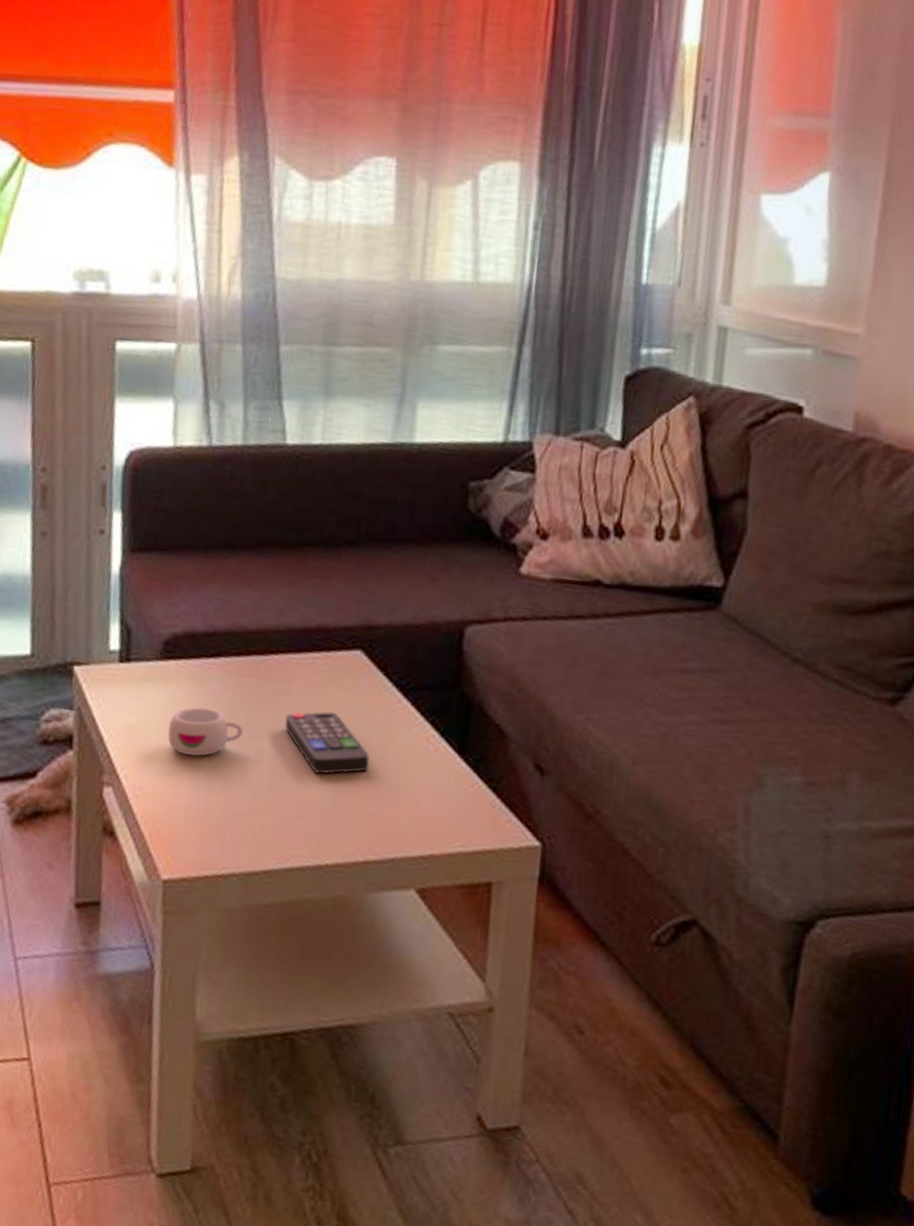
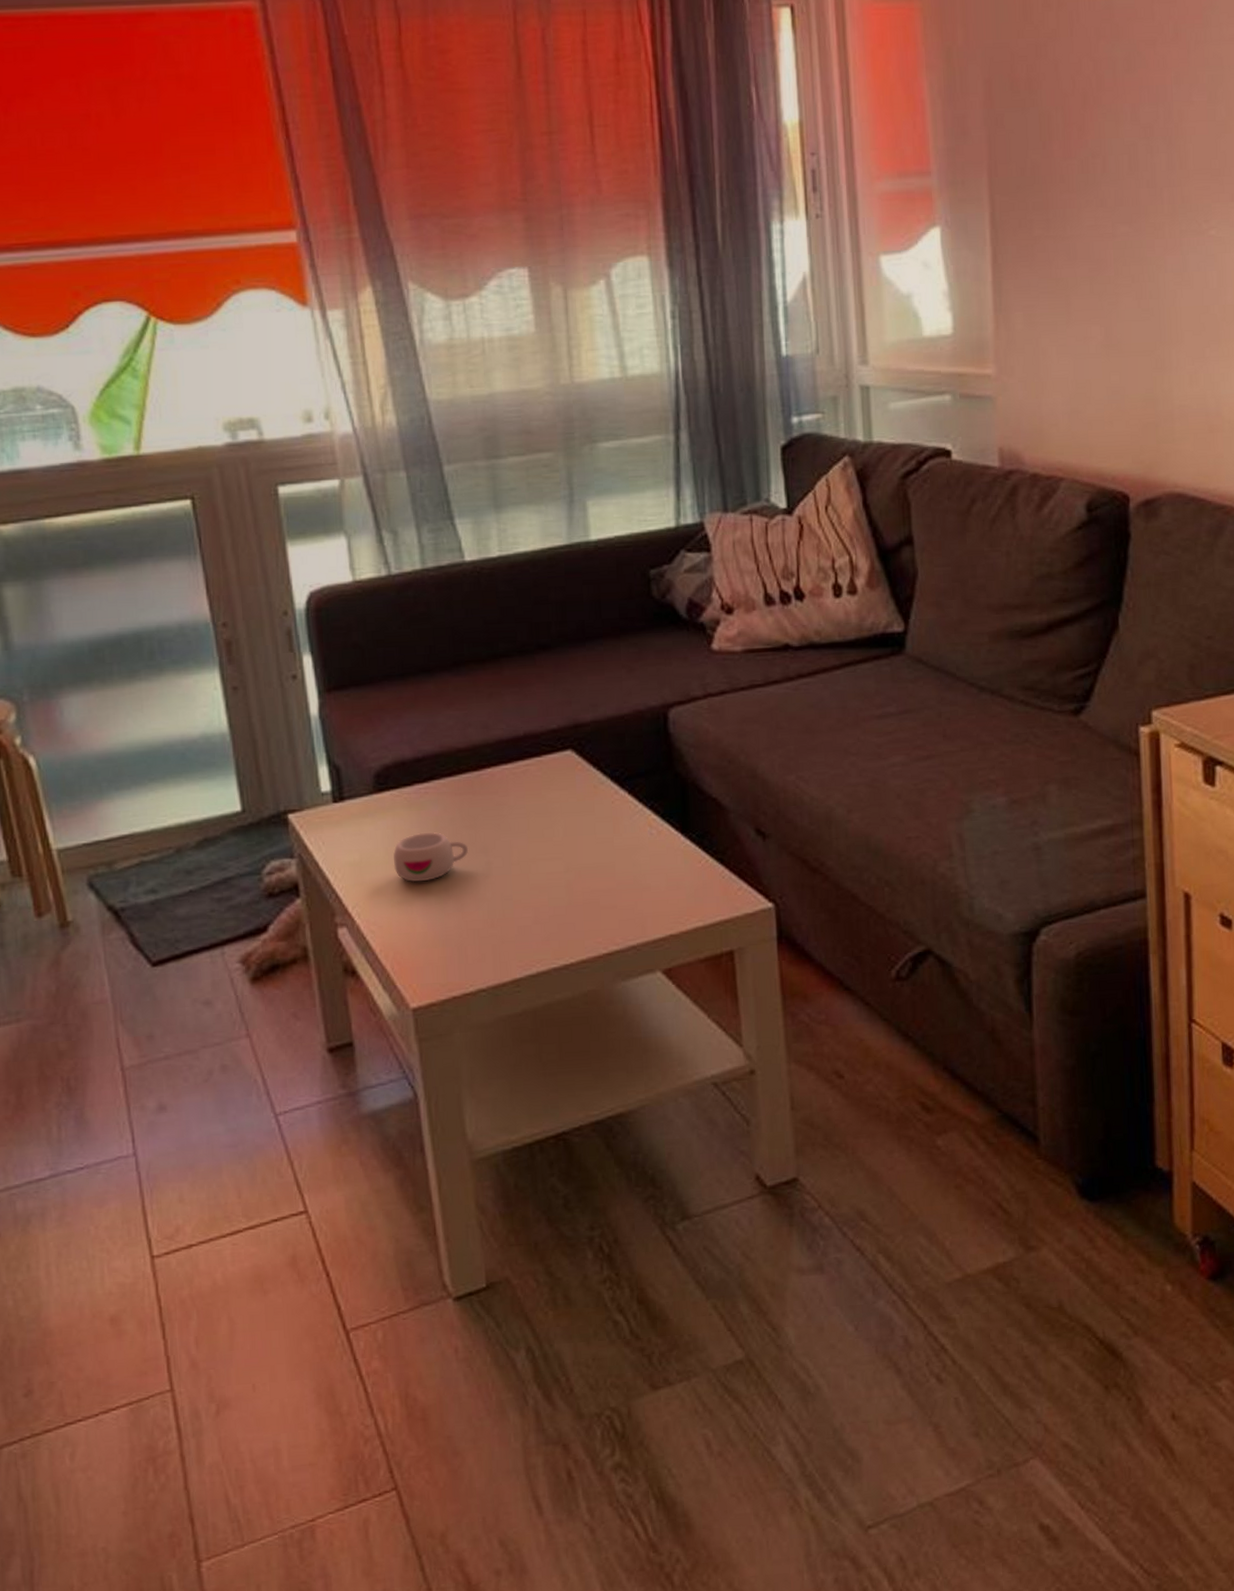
remote control: present [285,711,370,774] -> none [508,814,597,877]

